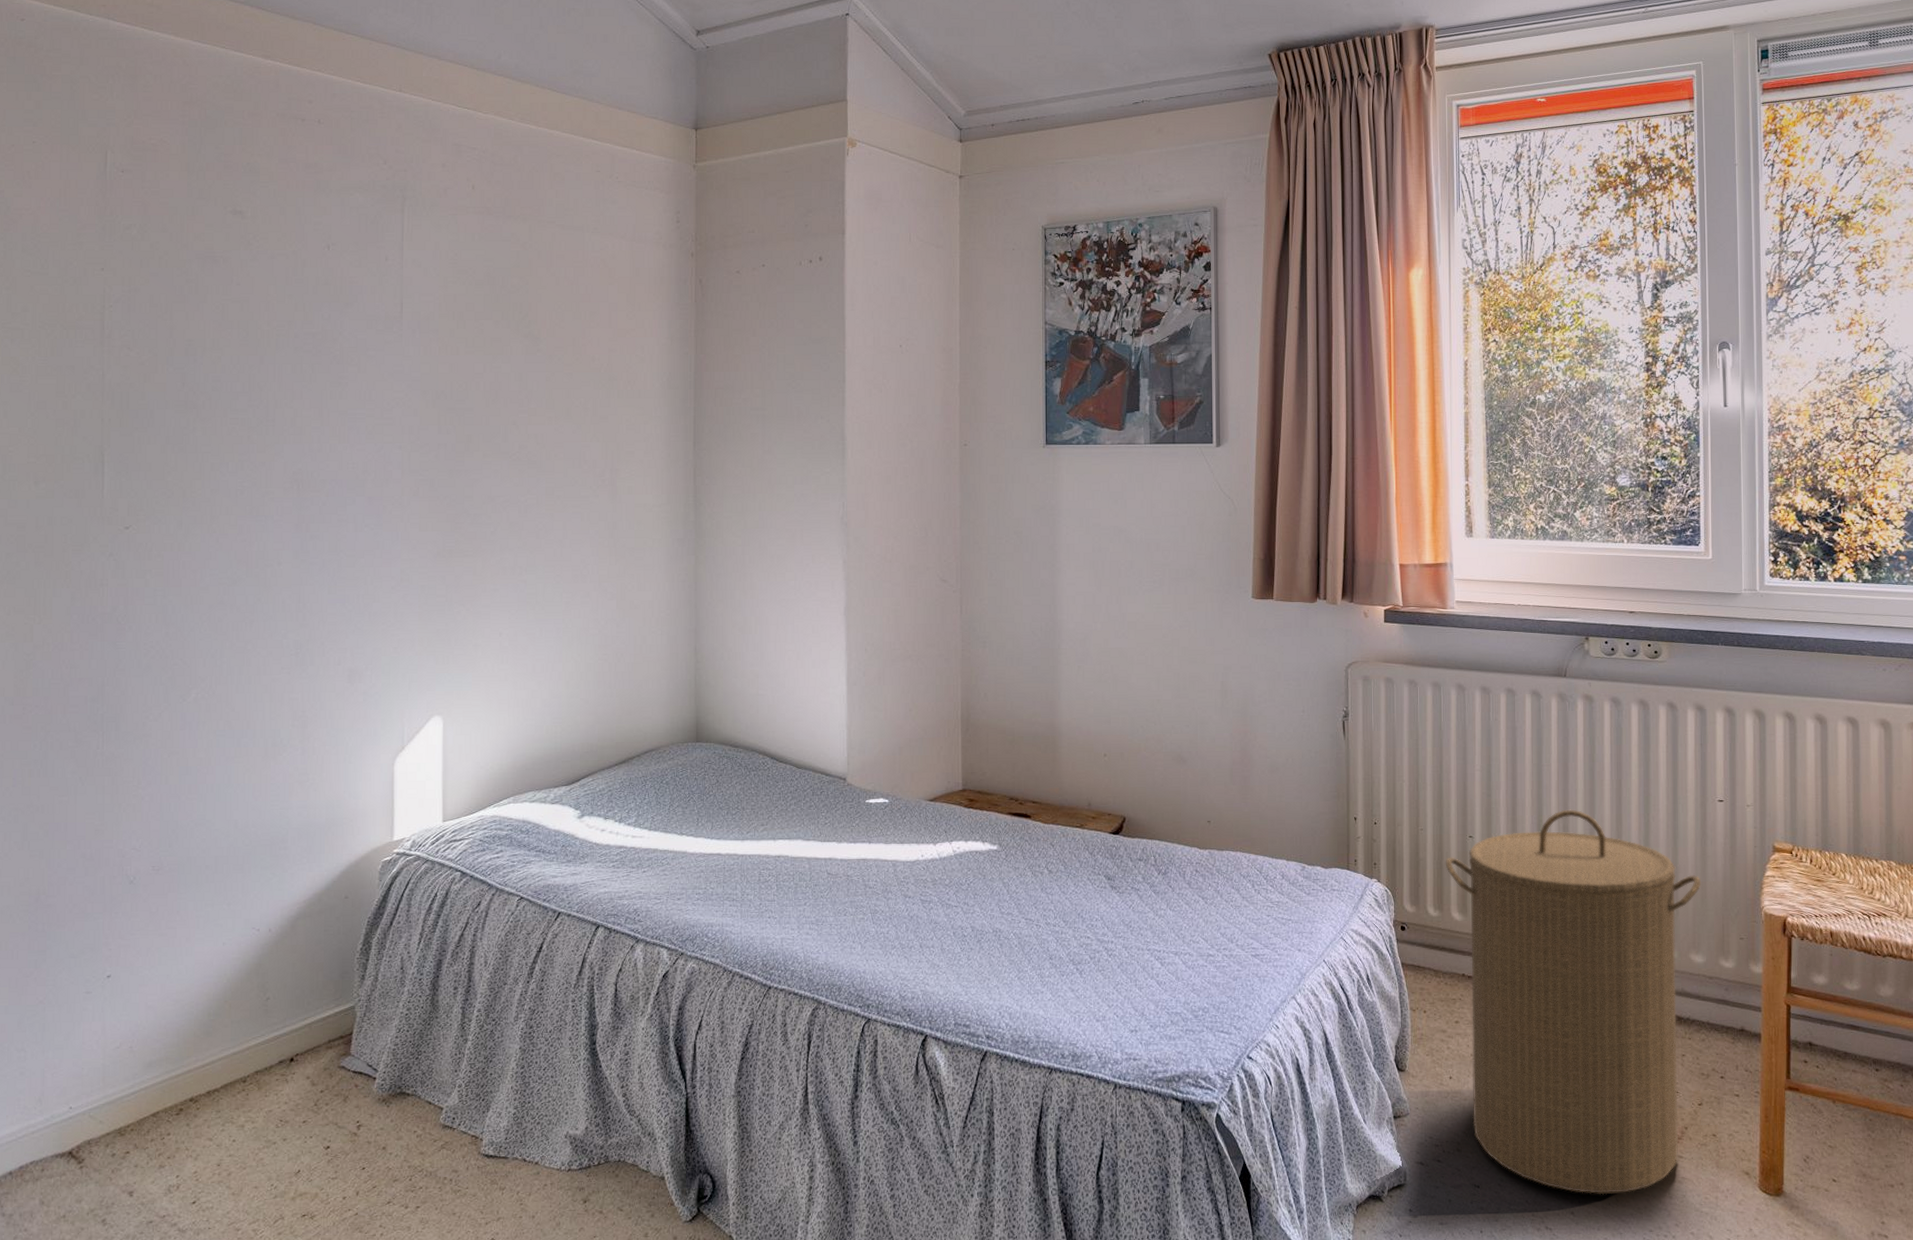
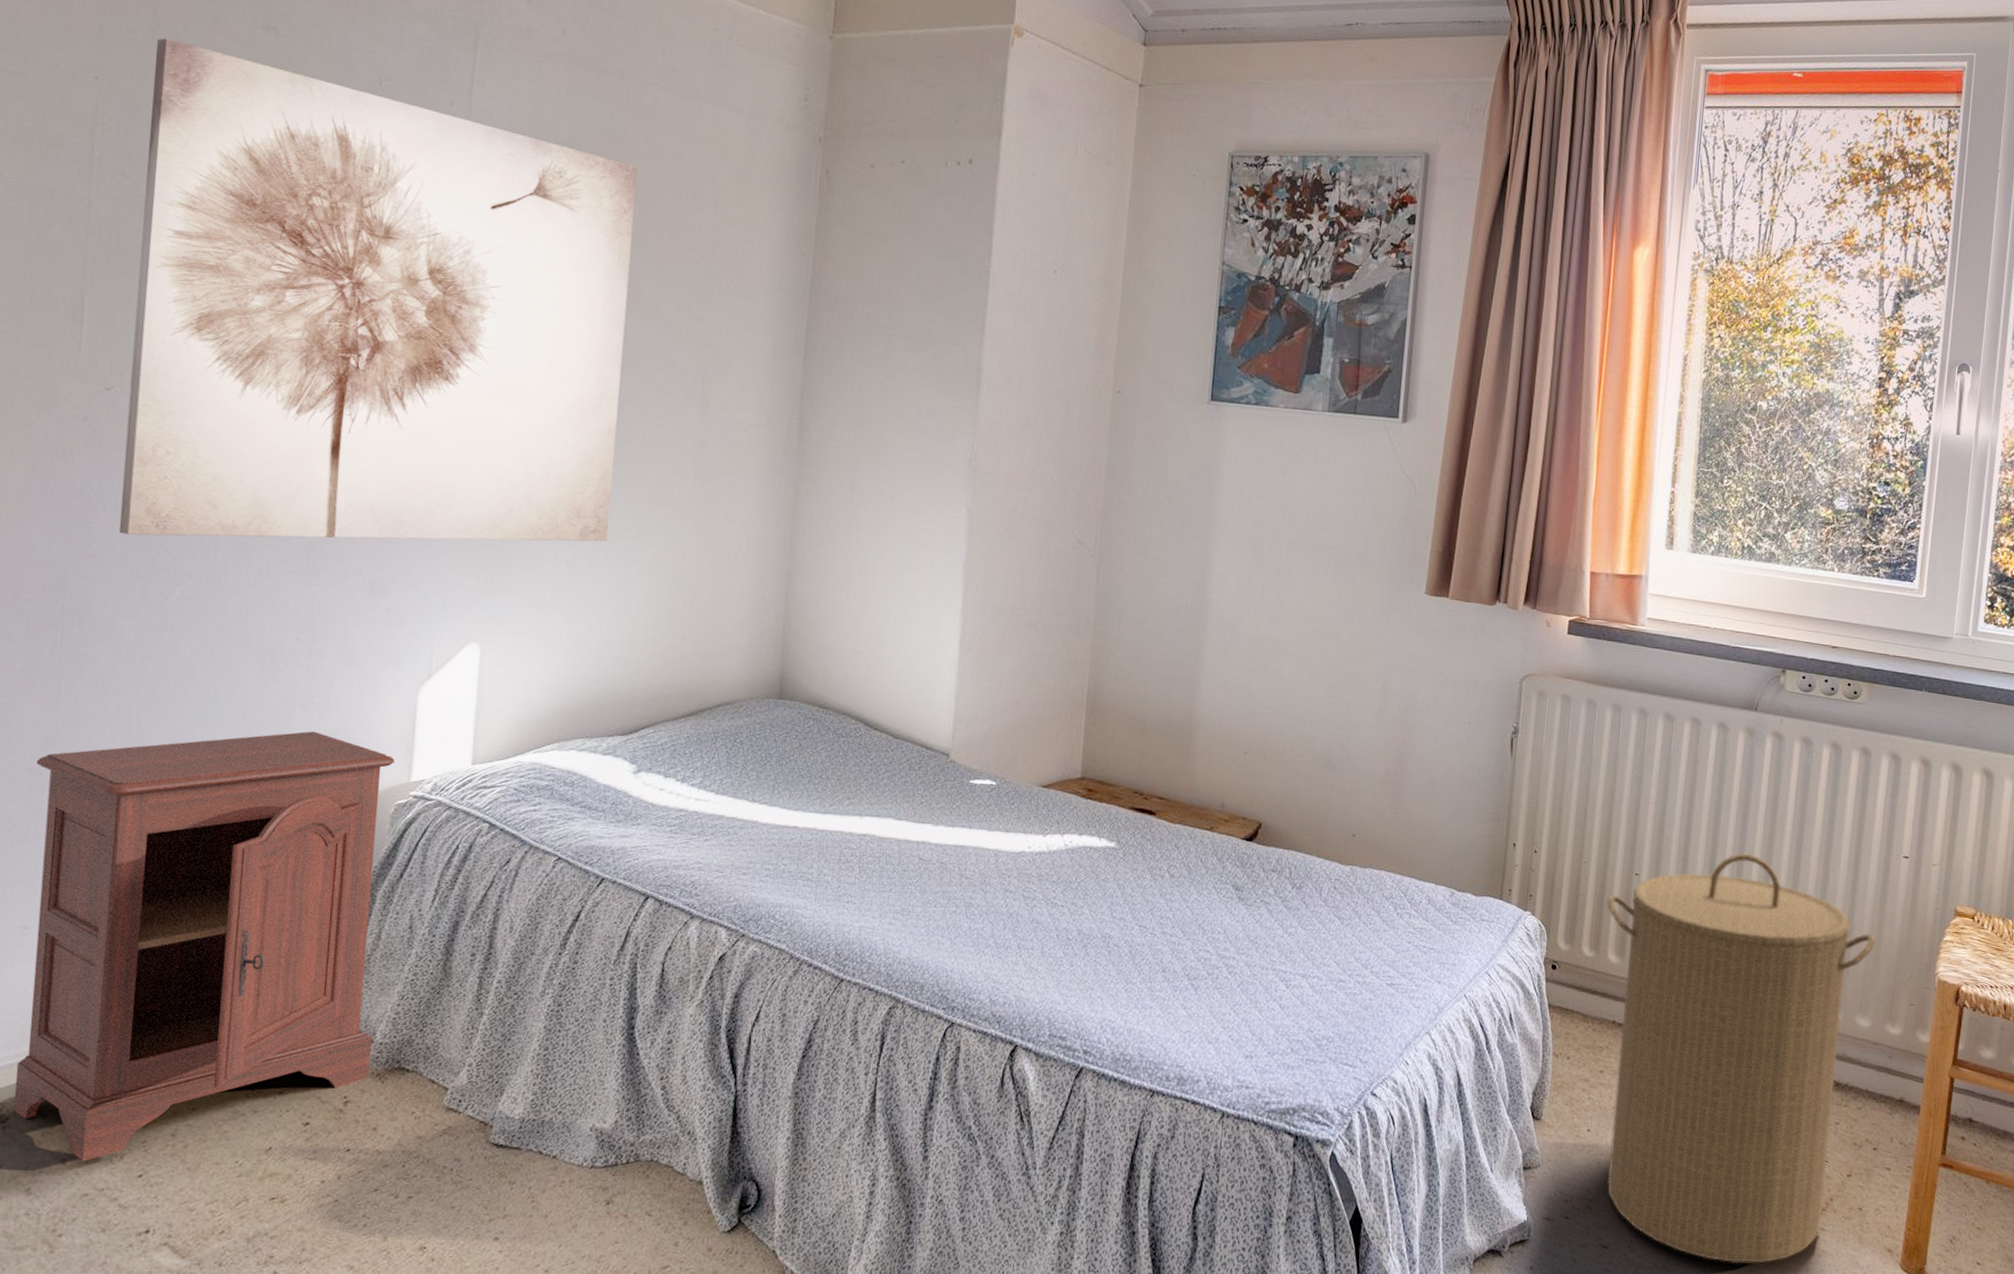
nightstand: none [87,804,379,1193] -> present [13,731,395,1162]
wall art: none [143,230,543,649] -> present [118,38,638,542]

